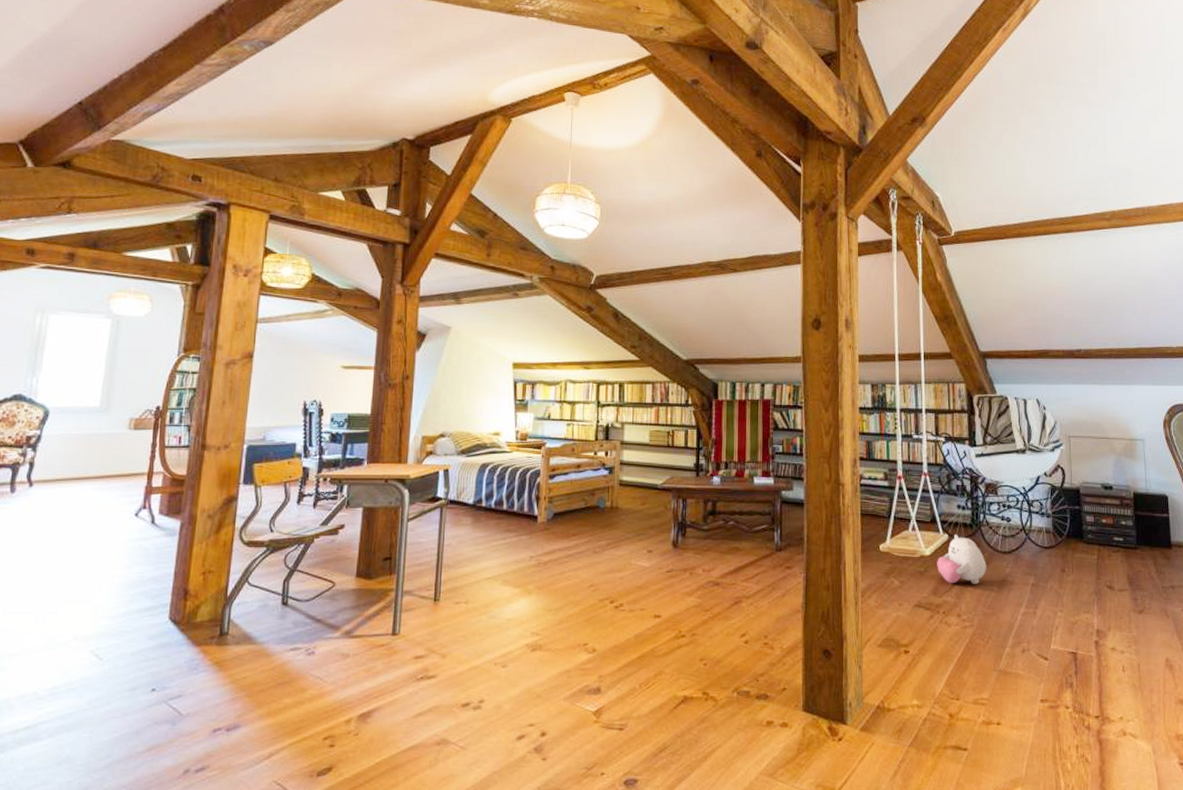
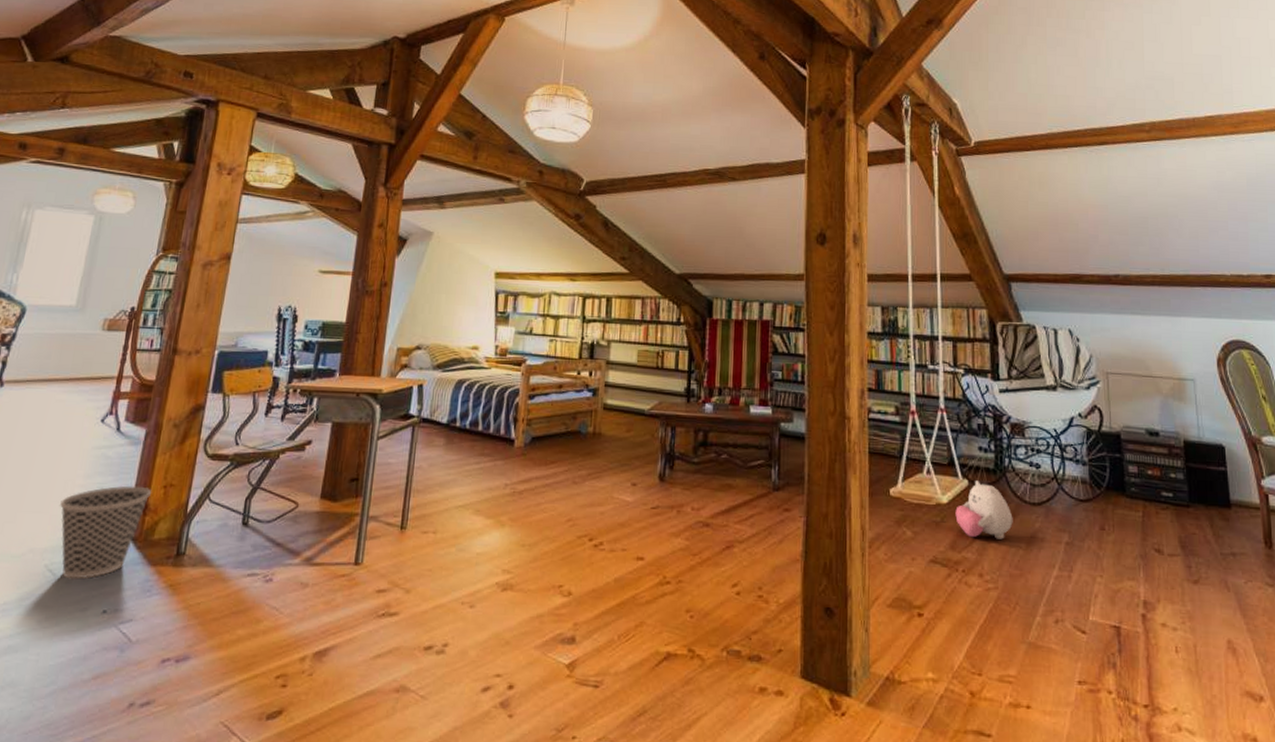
wastebasket: none [101,574,190,662] -> present [60,485,151,580]

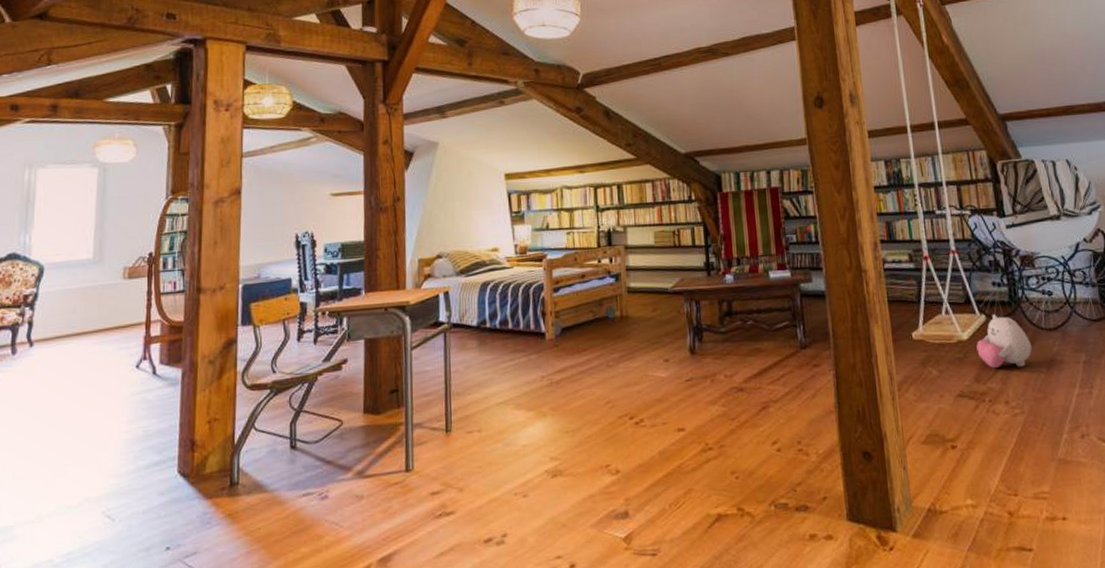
wastebasket: present [60,485,151,580] -> none [108,424,196,522]

